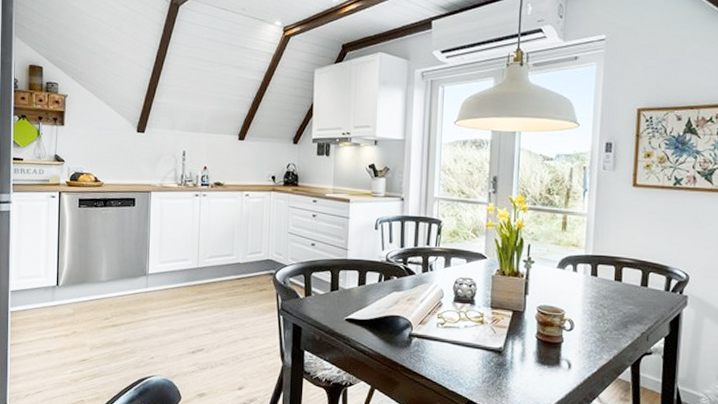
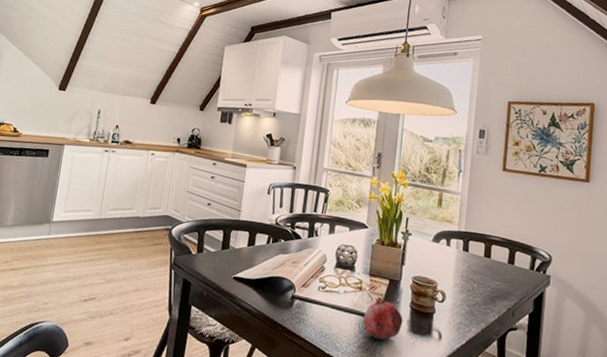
fruit: none [486,326,529,373] -> present [363,294,403,340]

